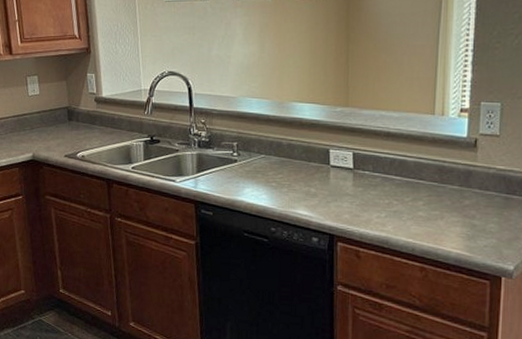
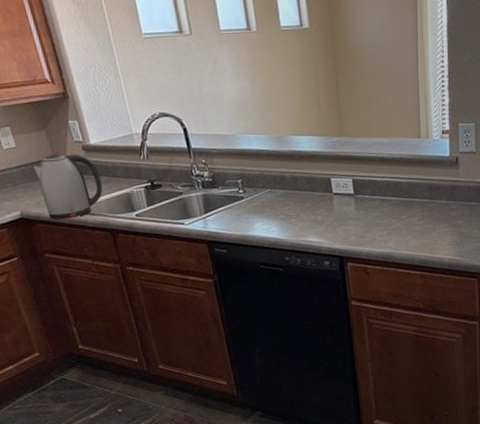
kettle: none [50,103,107,166] -> present [33,153,103,220]

